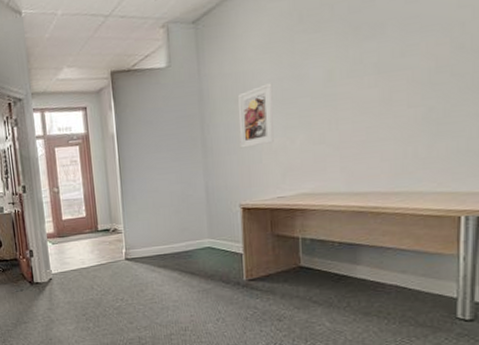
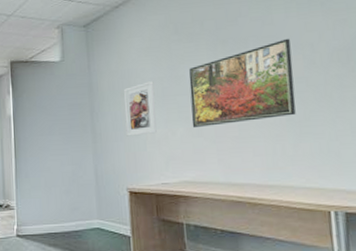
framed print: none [313,18,437,135] -> present [189,38,296,129]

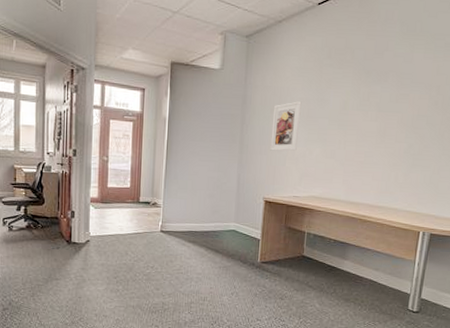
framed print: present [189,38,296,129] -> none [327,78,422,150]

